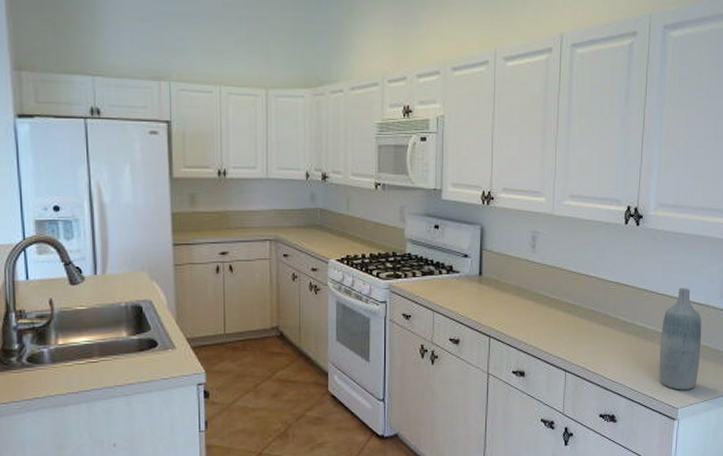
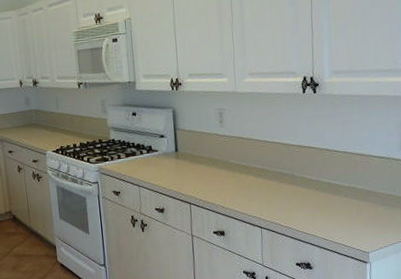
bottle: present [659,288,702,390] -> none [346,144,386,236]

